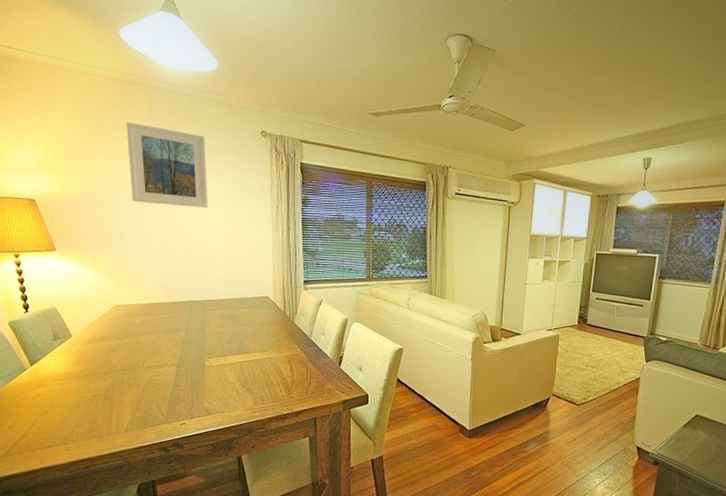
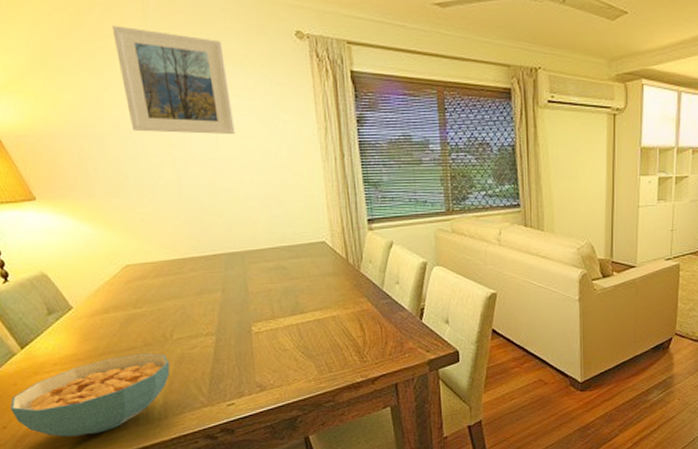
cereal bowl: none [17,376,140,440] -> present [10,353,170,437]

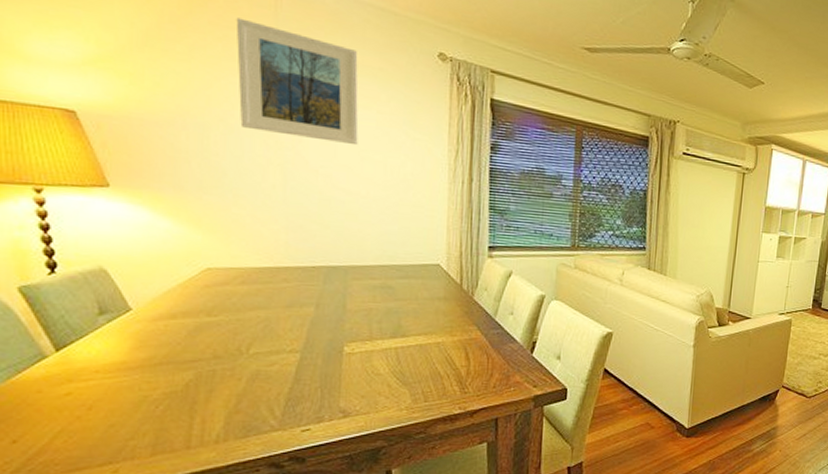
cereal bowl: present [10,353,170,437] -> none [27,366,241,457]

